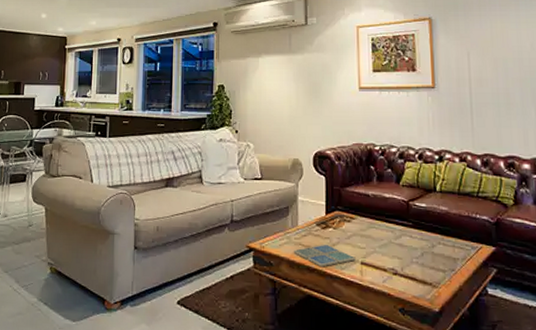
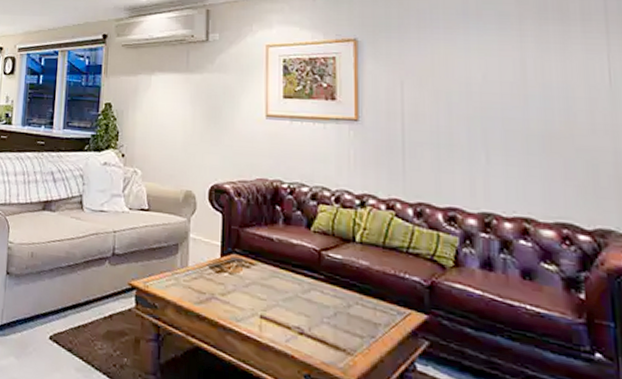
drink coaster: present [293,244,356,267] -> none [181,290,254,317]

